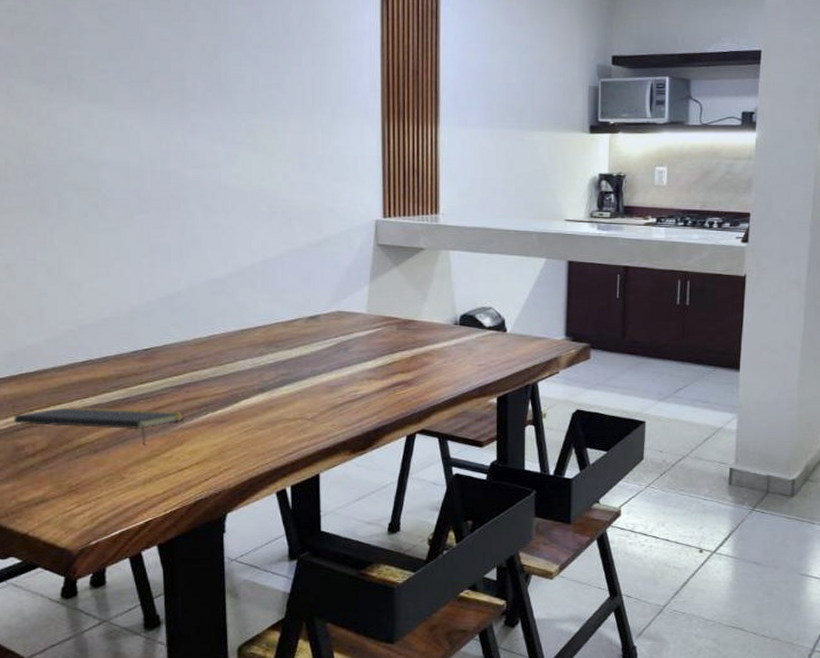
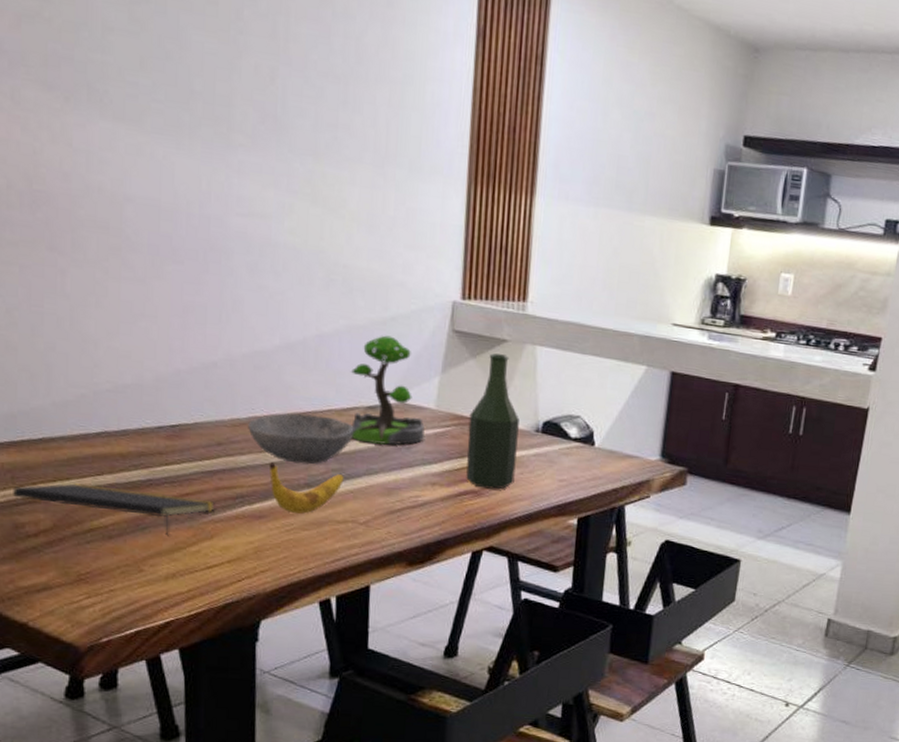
bowl: none [209,329,298,372] -> present [248,413,354,465]
banana: none [227,373,292,416] -> present [269,462,344,514]
plant: none [292,254,360,348] -> present [350,335,426,445]
bottle: none [396,261,440,378] -> present [466,353,520,489]

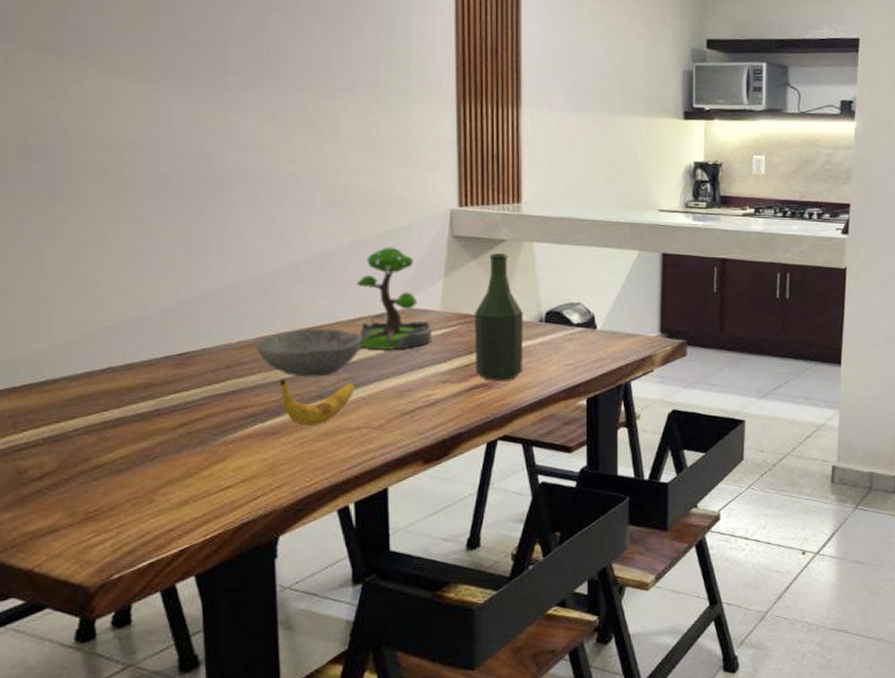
notepad: present [13,483,217,536] -> none [15,420,228,463]

